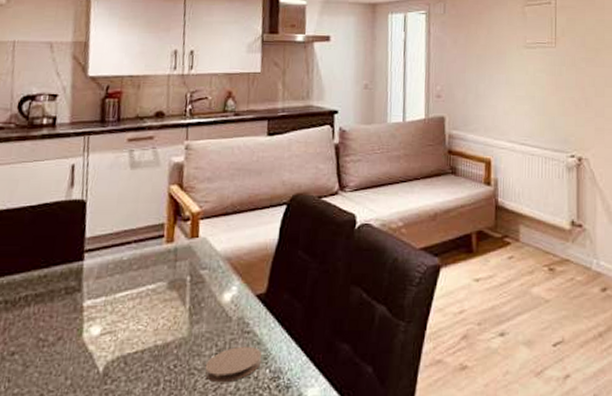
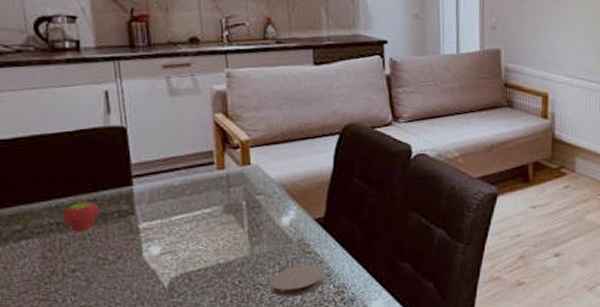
fruit: none [10,277,49,312] -> present [61,201,100,233]

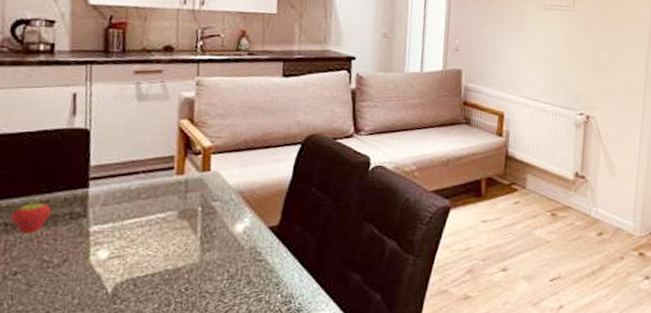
coaster: present [269,264,325,296] -> none [216,273,274,305]

